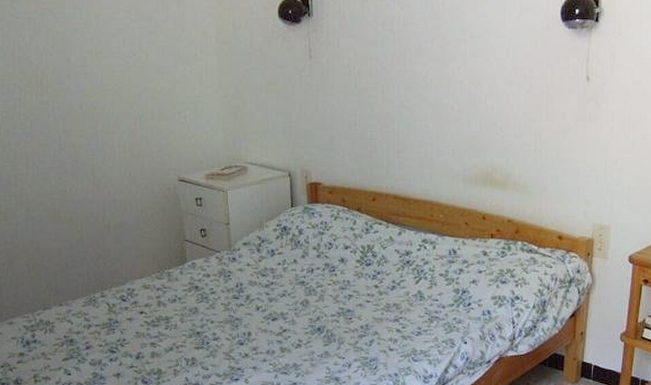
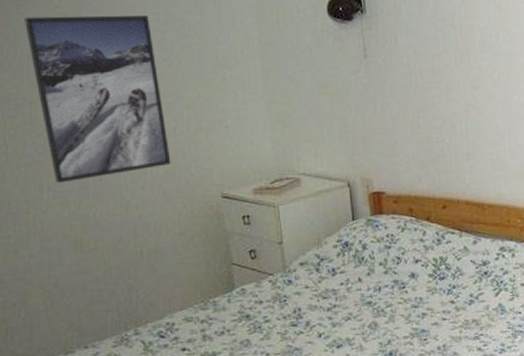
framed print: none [17,12,136,161] -> present [24,15,171,183]

